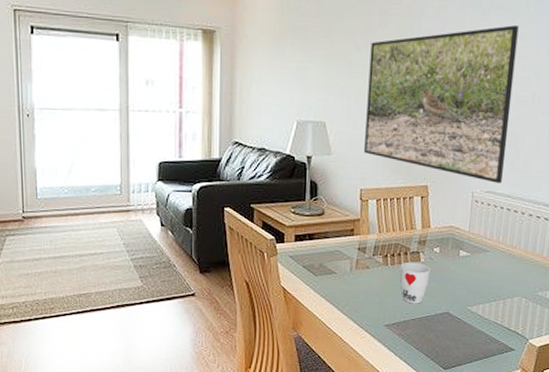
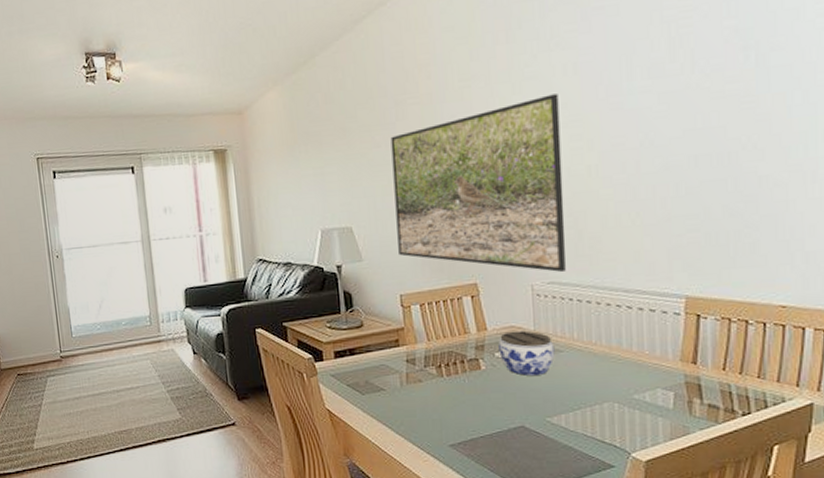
cup: present [400,262,431,304] -> none [457,370,495,419]
jar: none [437,230,483,271] -> present [498,330,555,377]

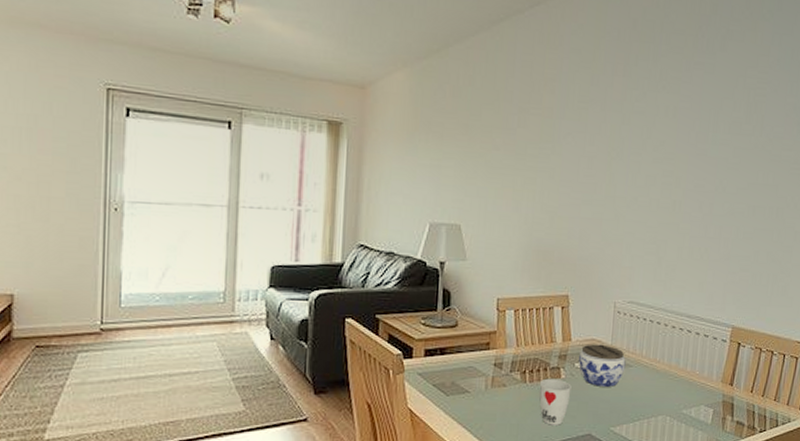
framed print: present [390,94,566,273] -> none [502,130,659,294]
cup: none [457,370,495,419] -> present [539,378,572,425]

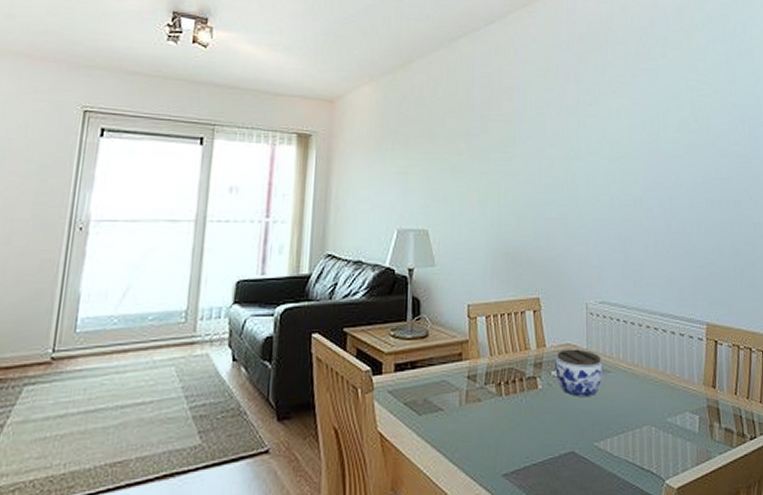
cup: present [539,378,572,425] -> none [516,389,549,444]

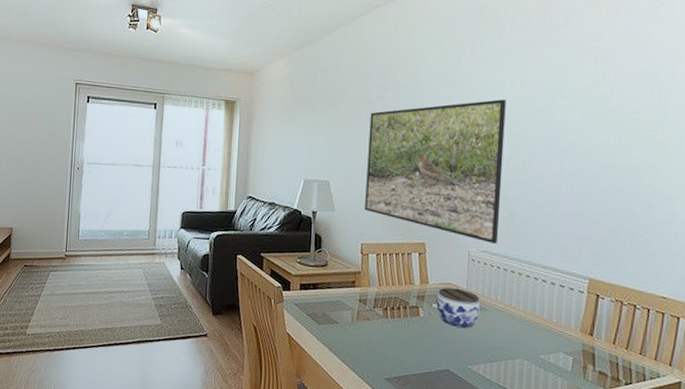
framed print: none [470,132,616,294] -> present [365,99,506,245]

